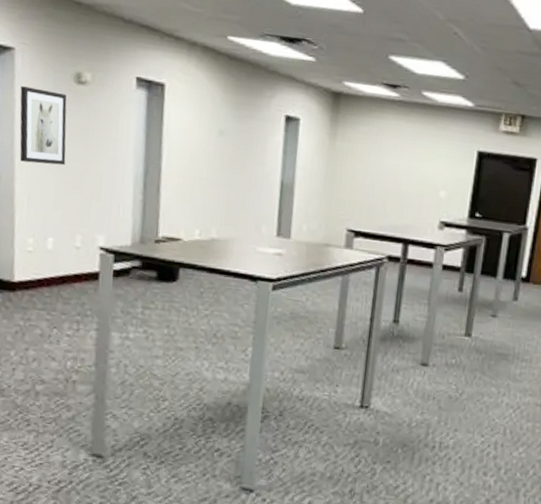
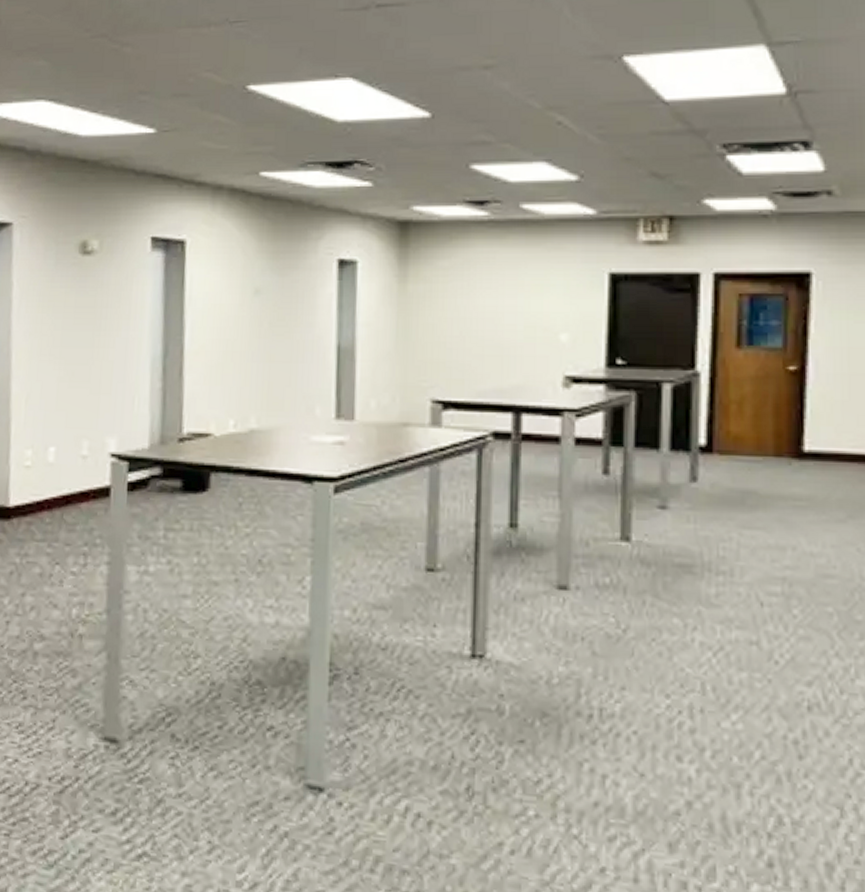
wall art: present [19,86,67,166] -> none [17,266,71,356]

